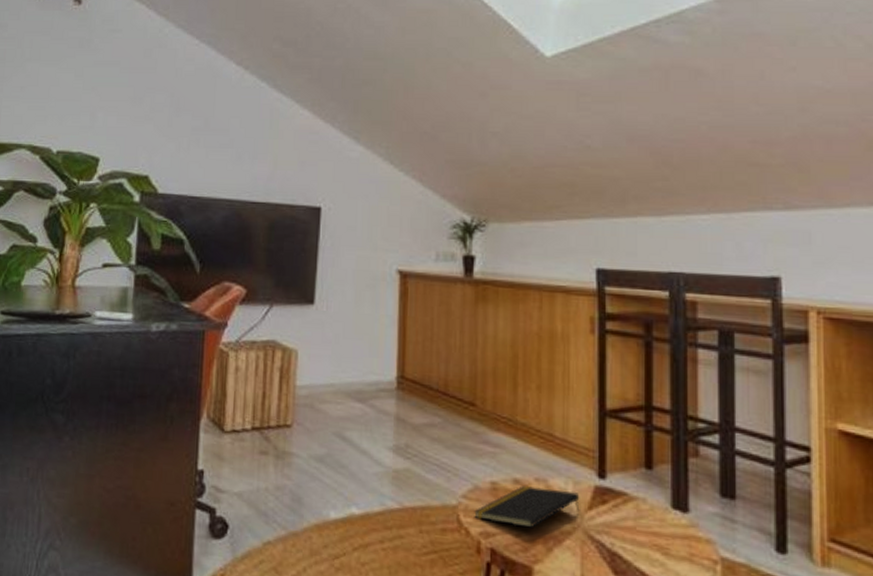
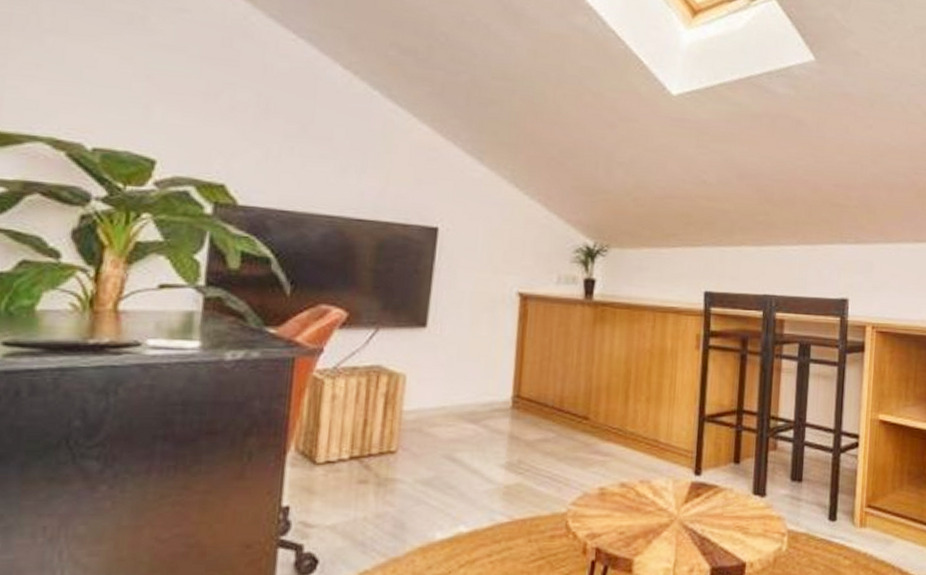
notepad: present [474,486,580,528] -> none [582,488,678,525]

